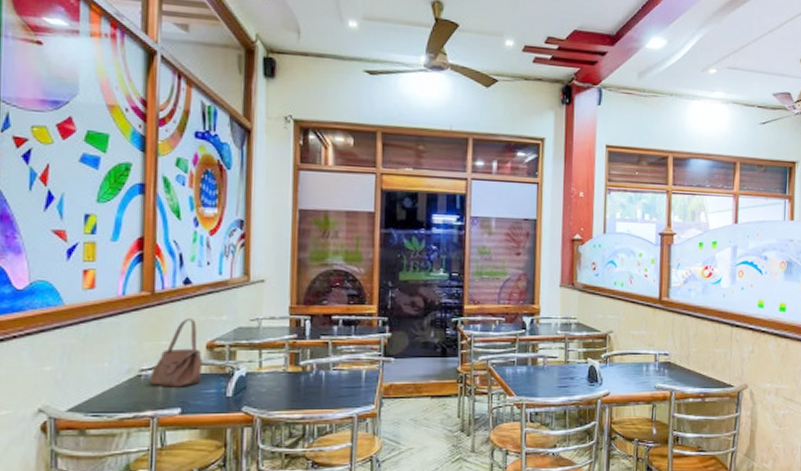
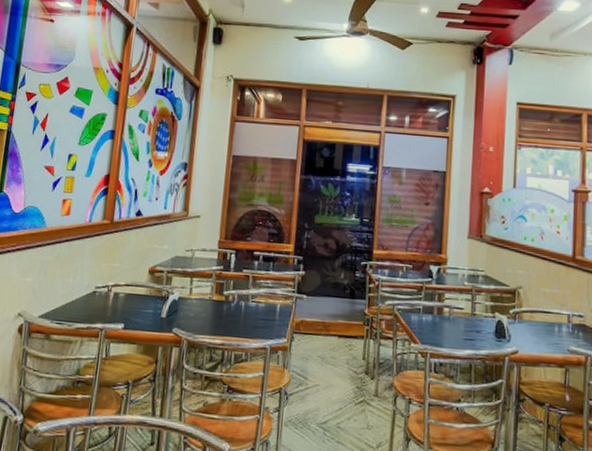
handbag: present [148,318,202,388] -> none [101,245,145,306]

